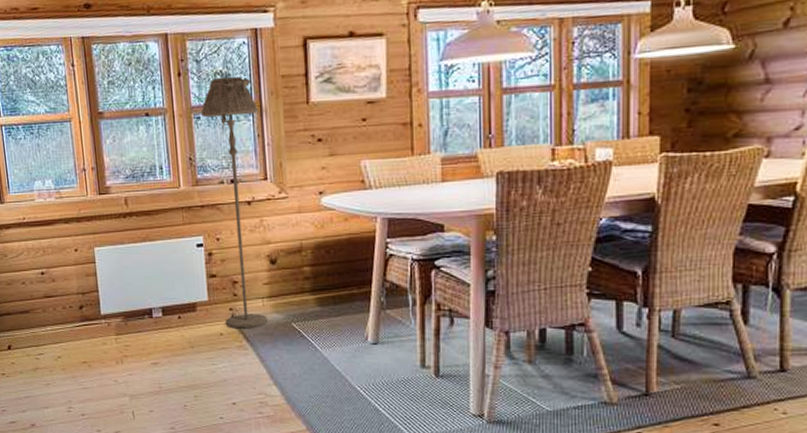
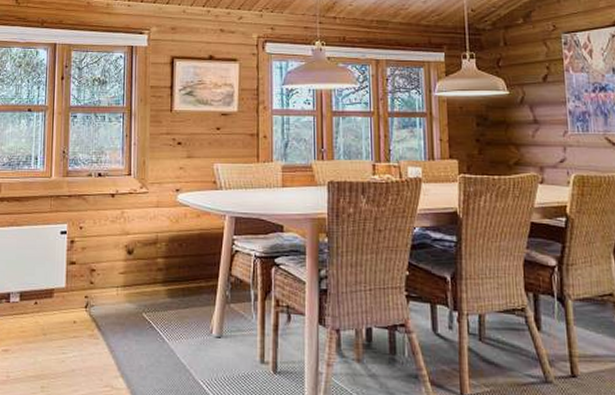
floor lamp: present [201,76,268,329] -> none [78,83,128,318]

